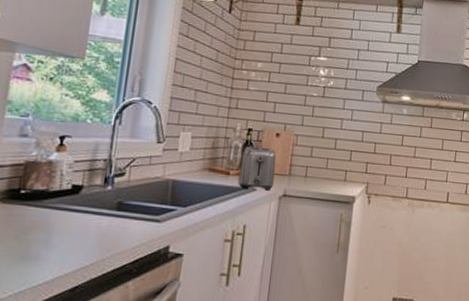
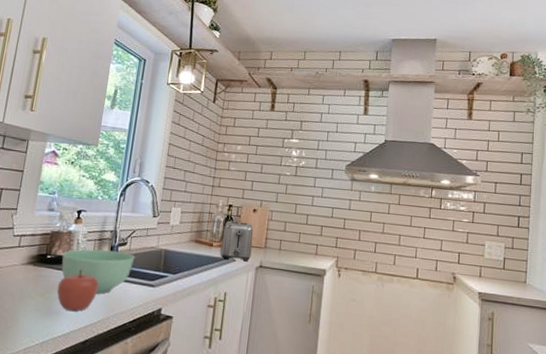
fruit: none [35,205,90,254] -> present [57,269,99,311]
bowl: none [40,181,136,233] -> present [61,249,135,294]

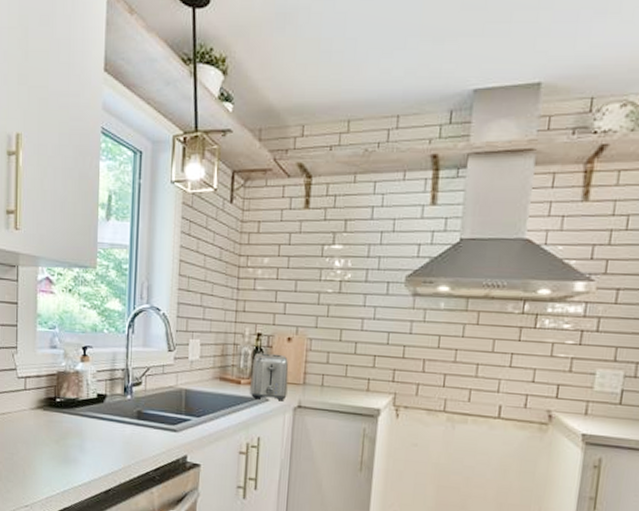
fruit: present [57,269,99,311] -> none [71,413,115,459]
bowl: present [61,249,135,294] -> none [72,390,152,440]

